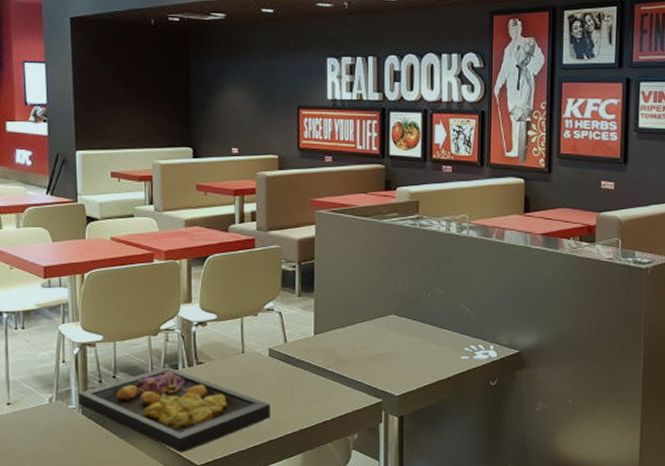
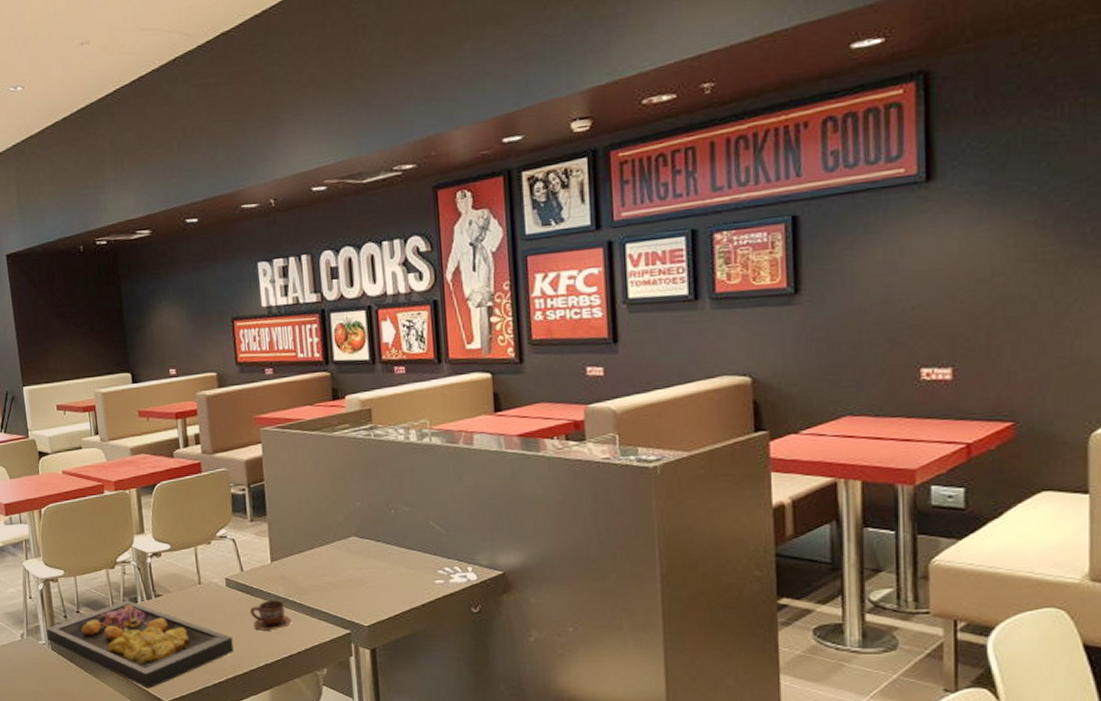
cup: none [289,370,329,398] -> present [249,600,292,631]

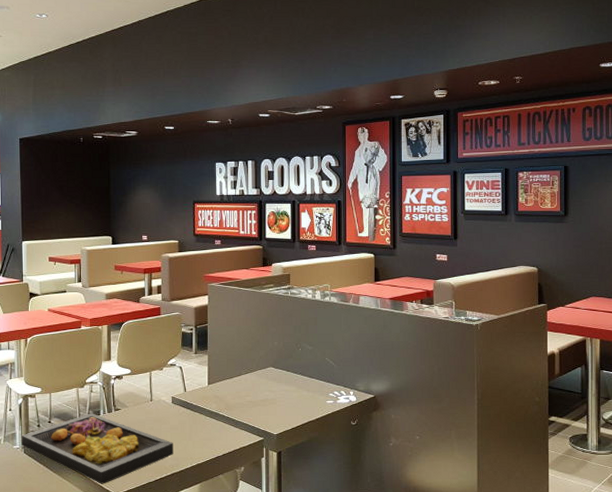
cup: present [249,600,292,631] -> none [188,414,220,438]

